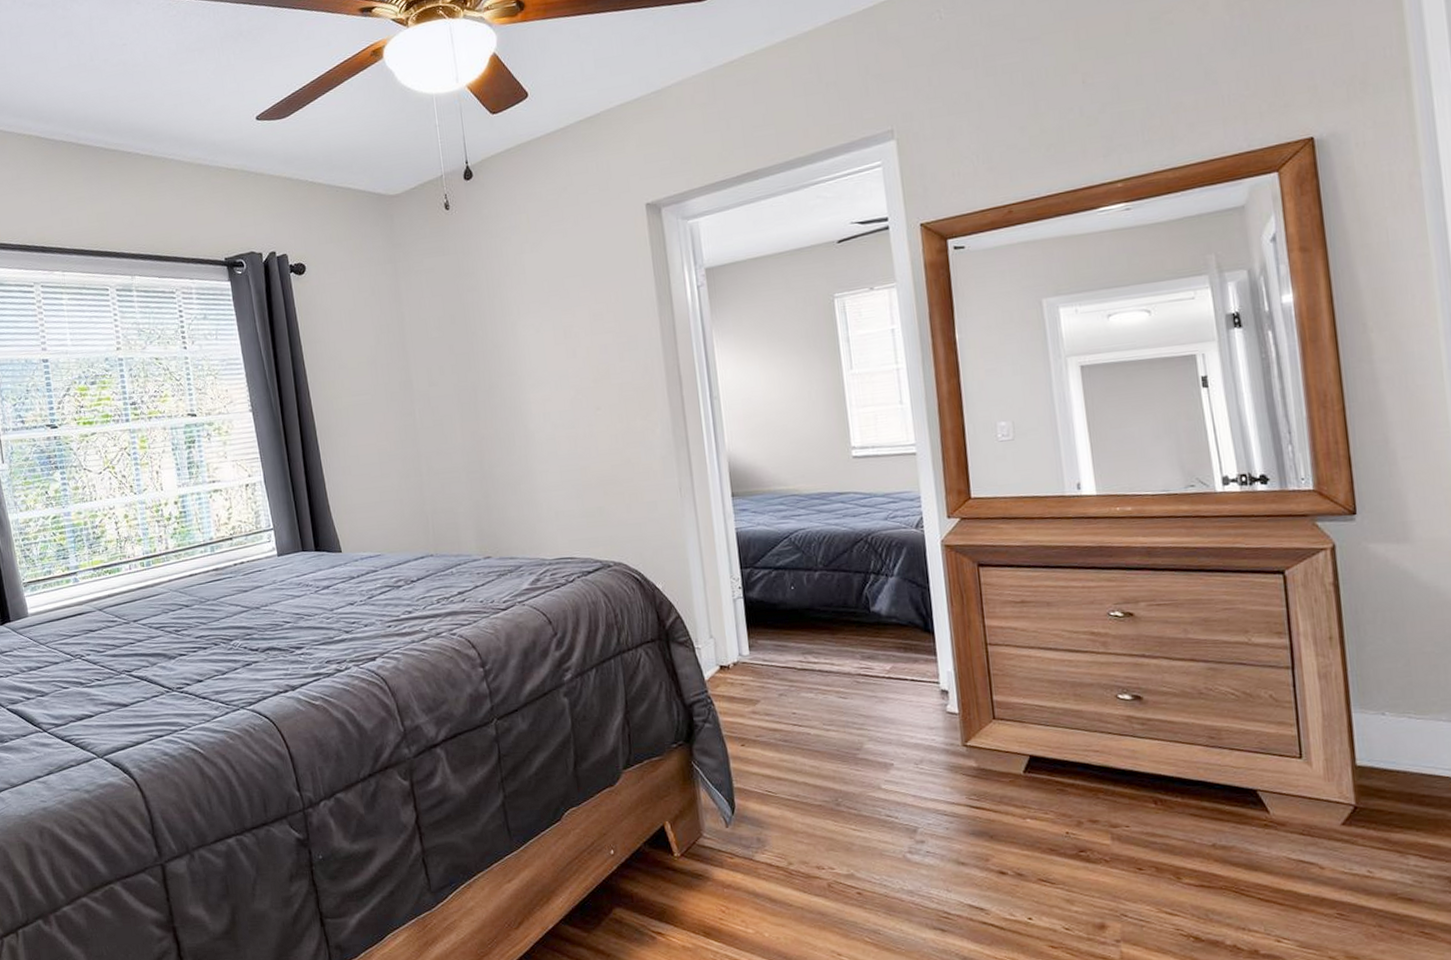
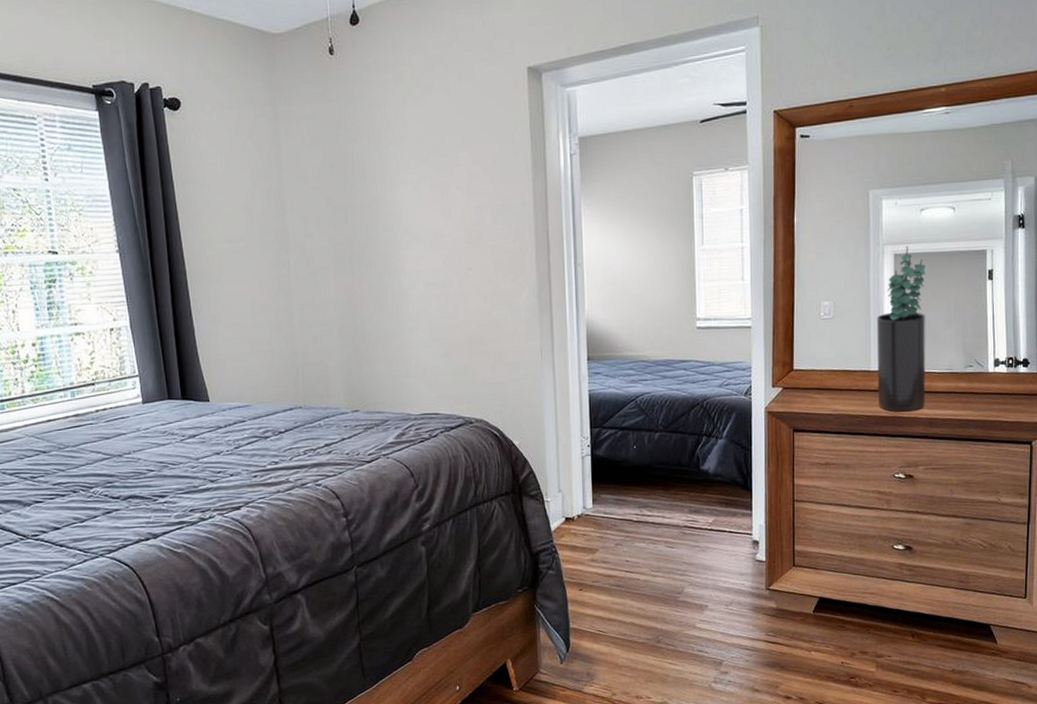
vase: none [1066,355,1140,542] -> present [876,245,926,413]

